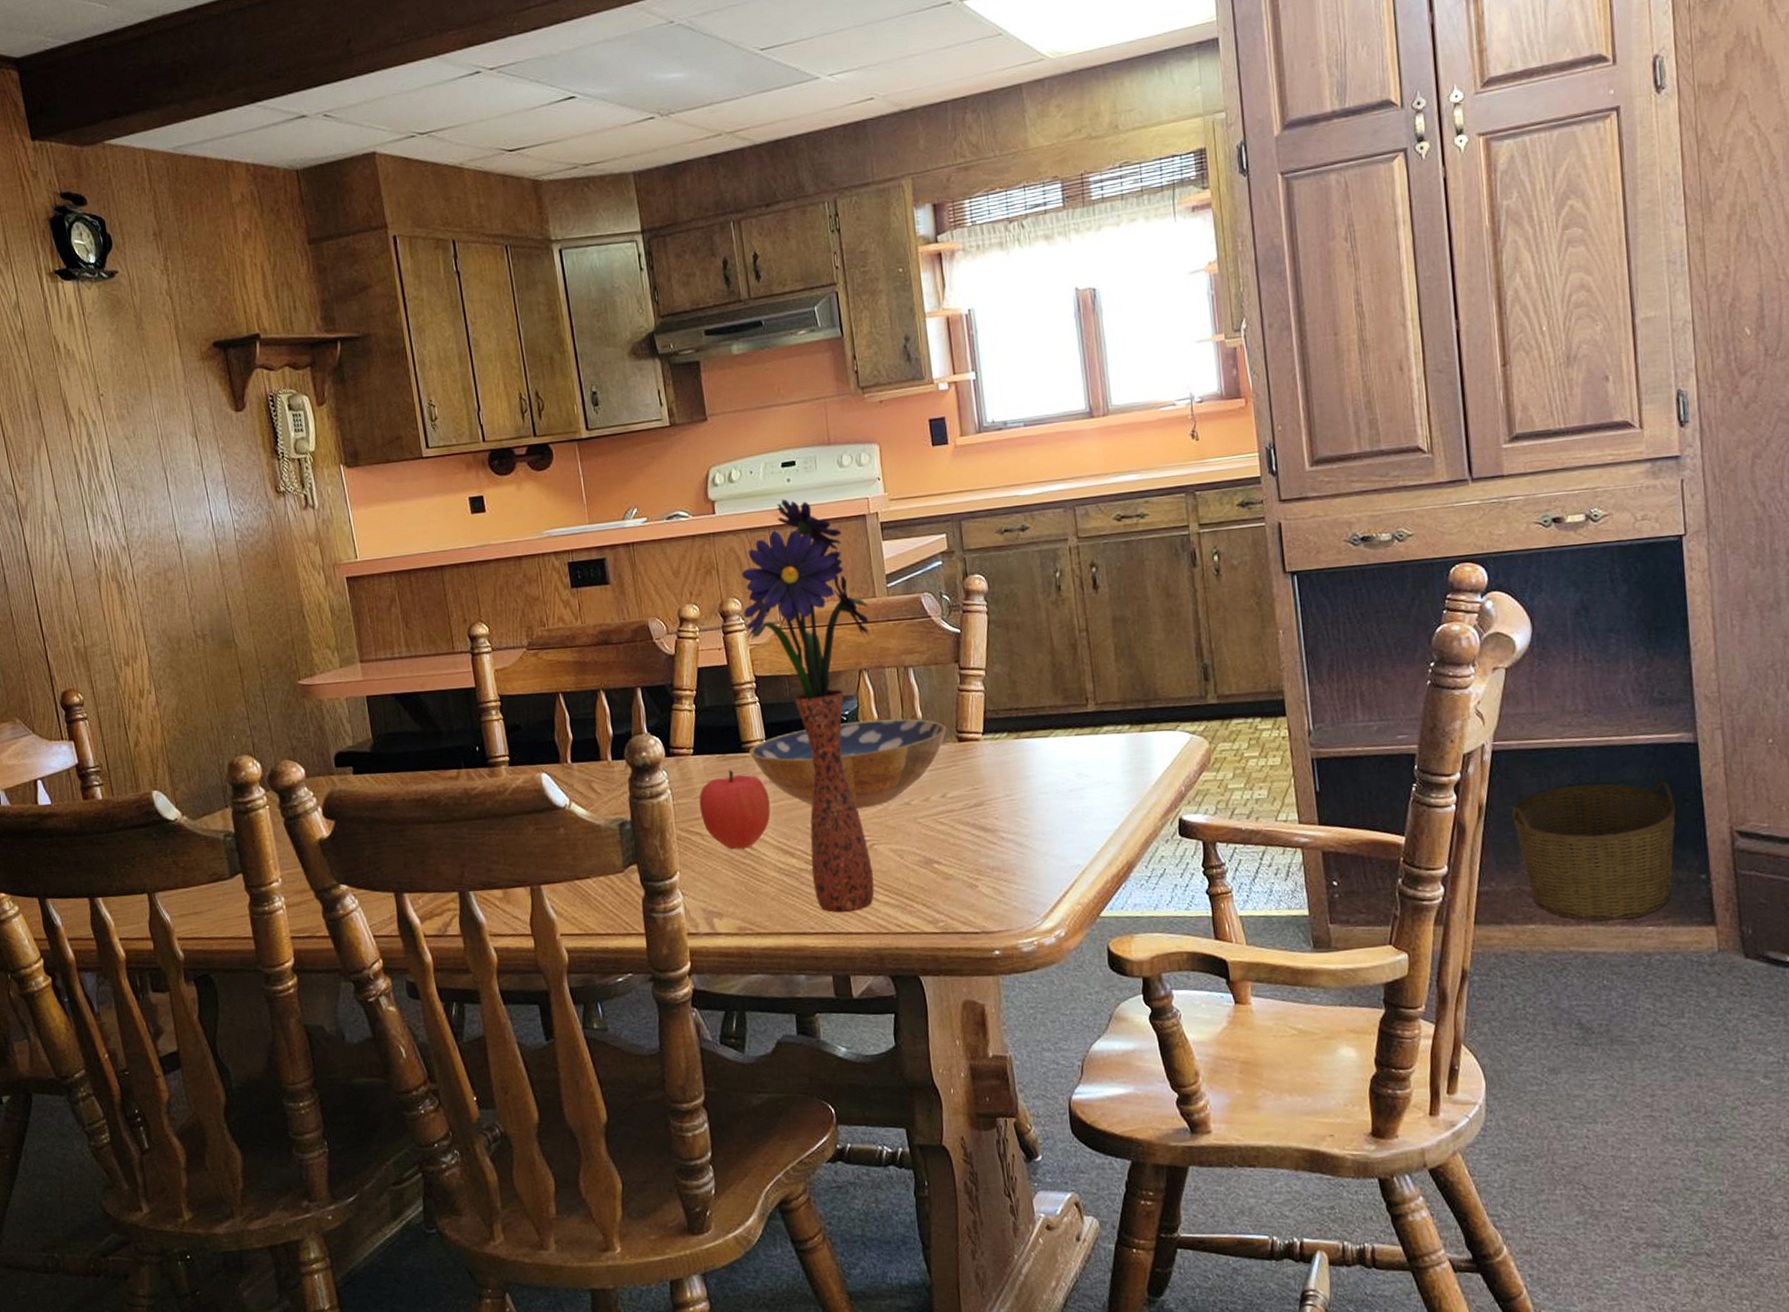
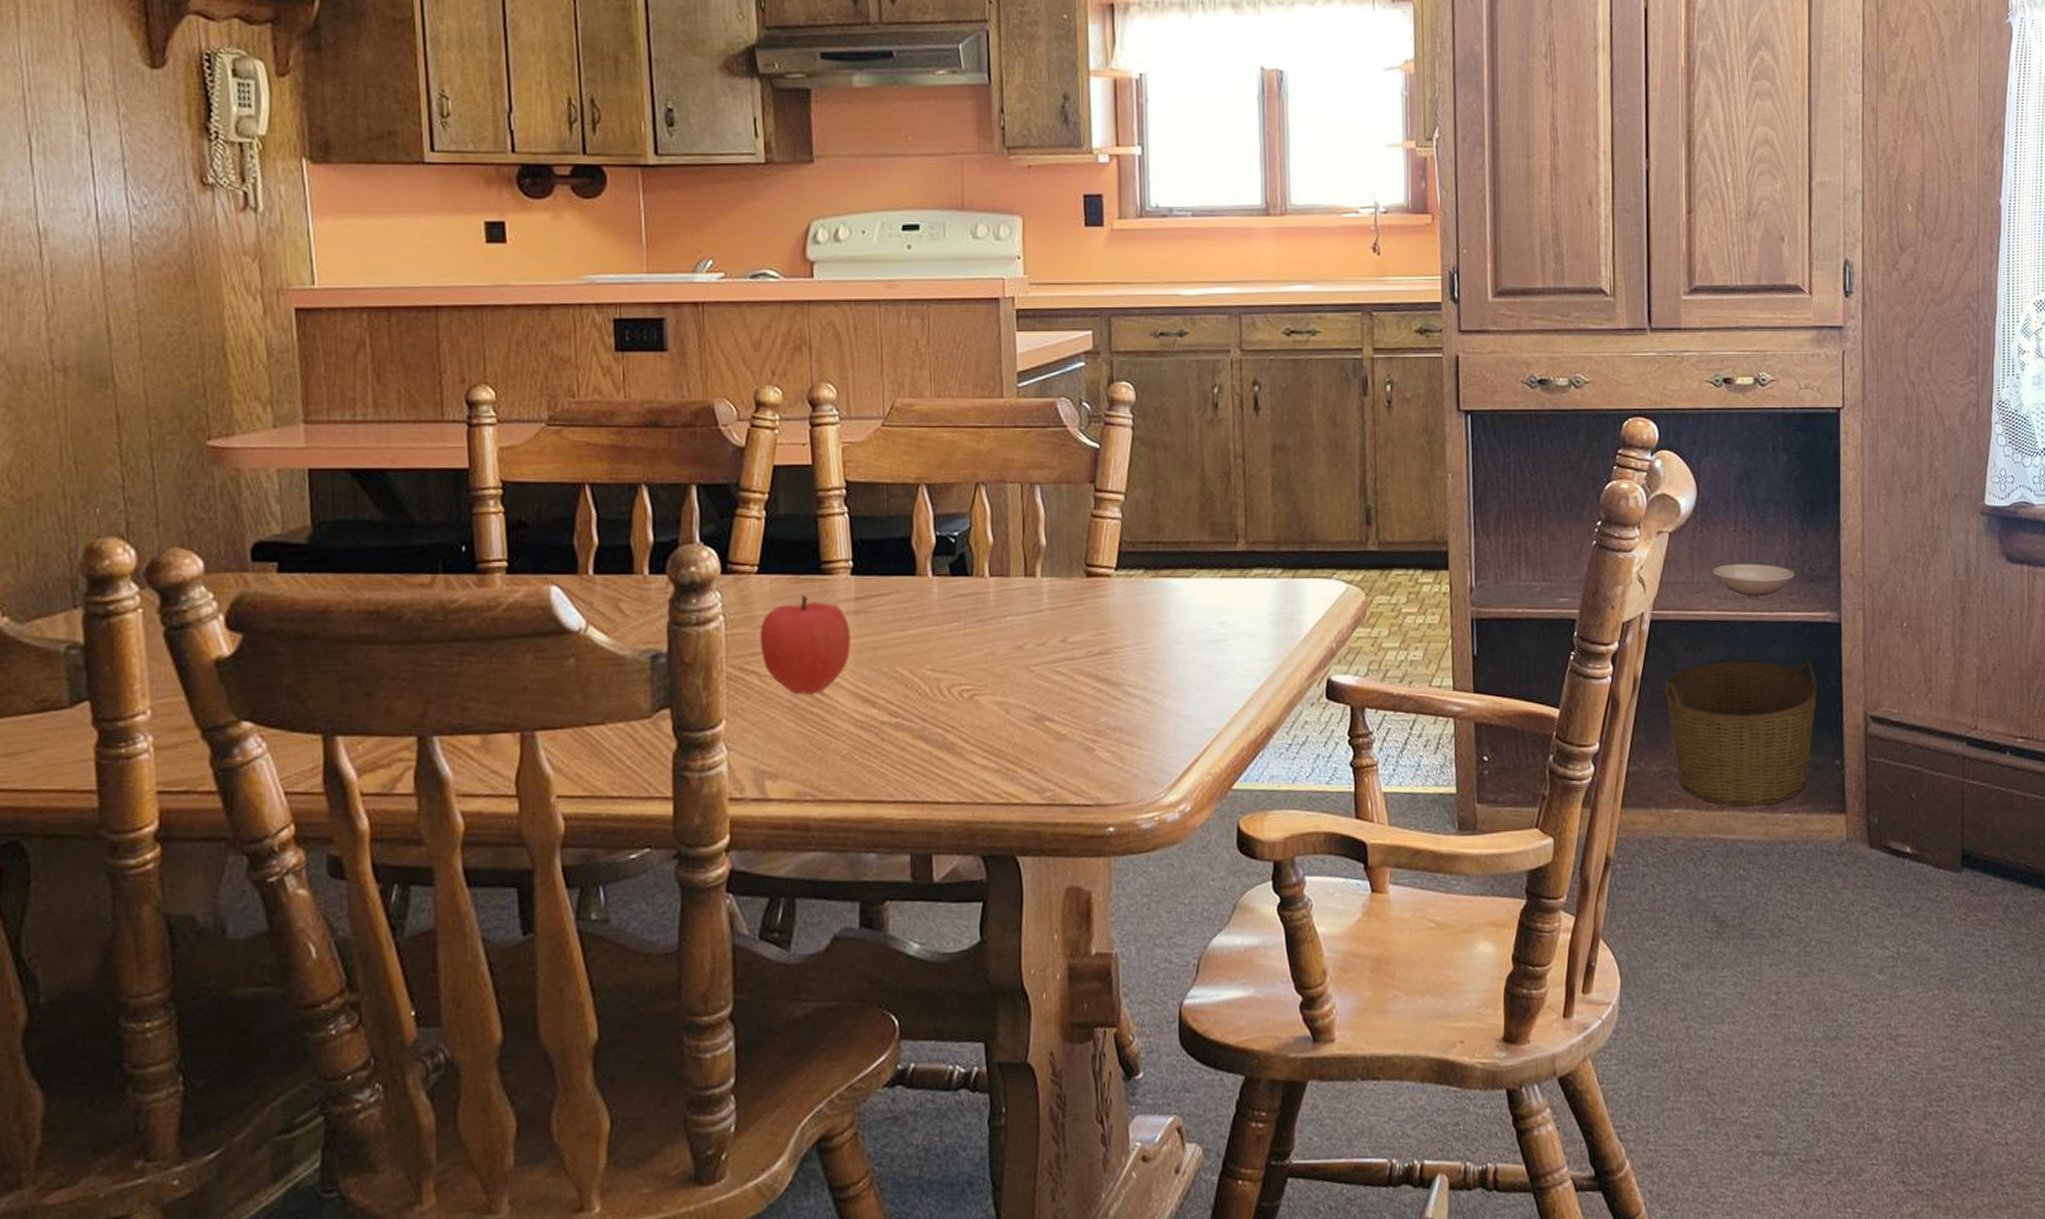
flower arrangement: present [741,498,875,912] -> none [838,268,993,776]
bowl: present [748,718,947,809] -> none [829,544,1075,651]
ceramic bowl: none [1554,691,1644,726] -> present [1712,563,1795,600]

